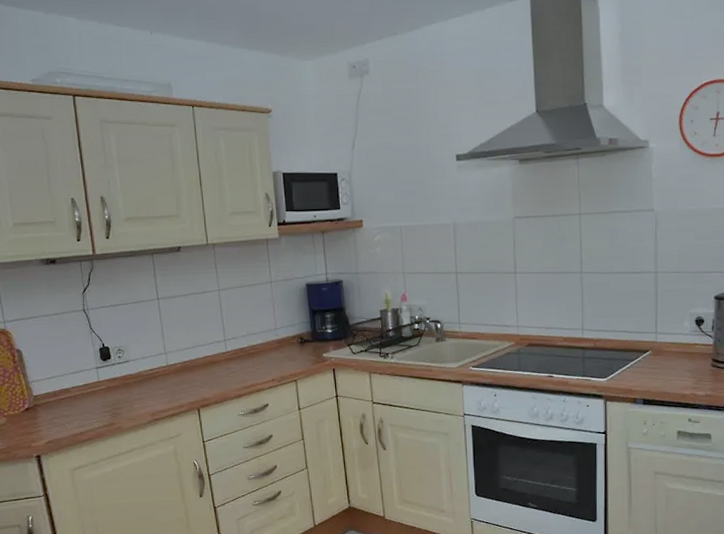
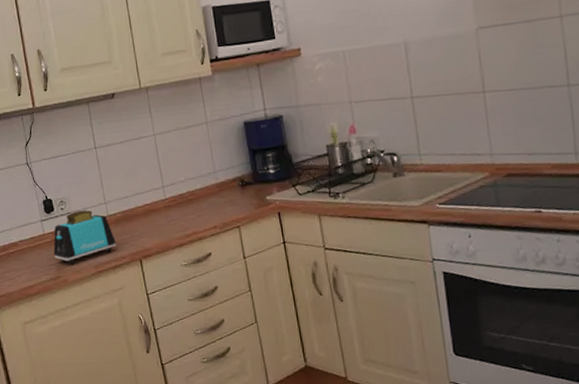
toaster: none [108,359,175,412] -> present [53,210,116,265]

